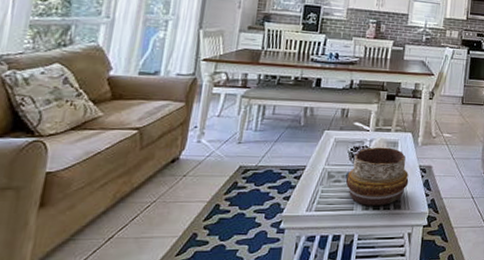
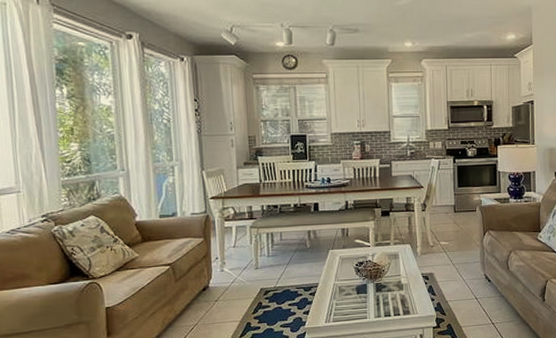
decorative bowl: present [346,147,409,206] -> none [356,260,414,314]

